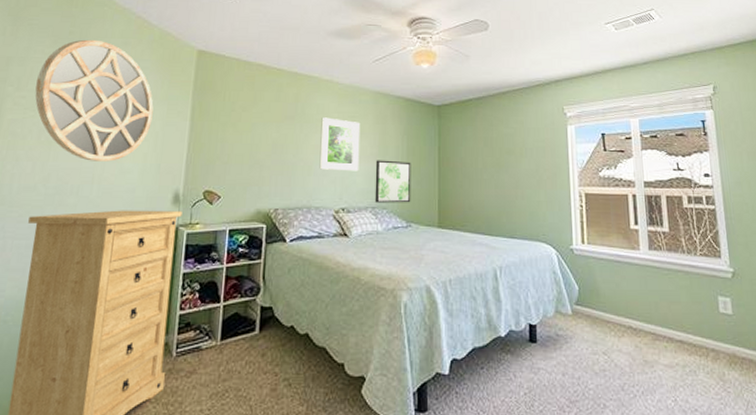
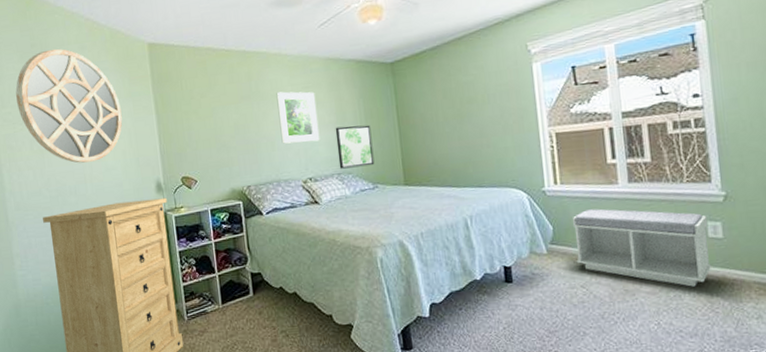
bench: none [596,273,723,363] -> present [572,208,711,287]

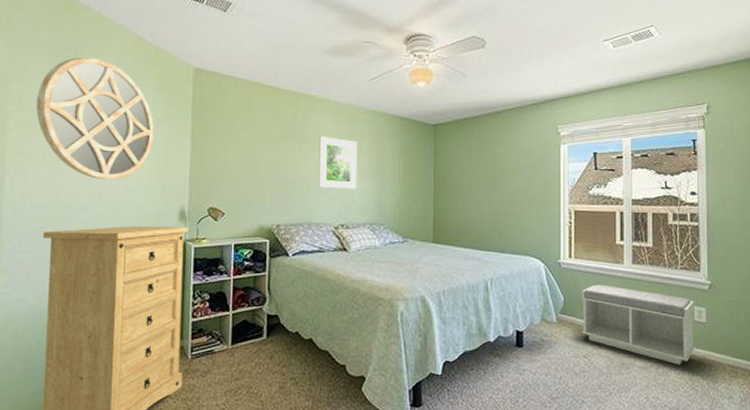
wall art: present [335,125,375,169] -> none [372,178,407,220]

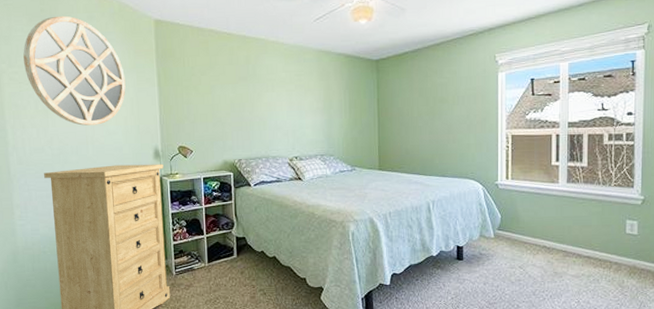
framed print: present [318,136,358,189] -> none [271,77,308,125]
bench: present [581,285,695,365] -> none [517,203,627,273]

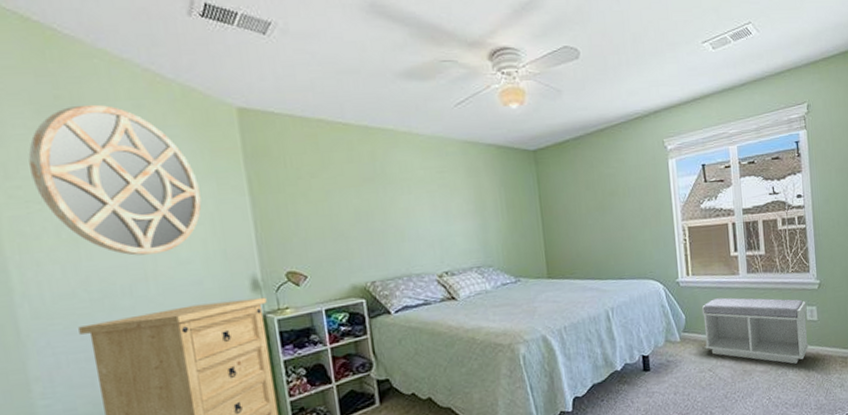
bench: none [517,203,627,273] -> present [701,297,809,364]

